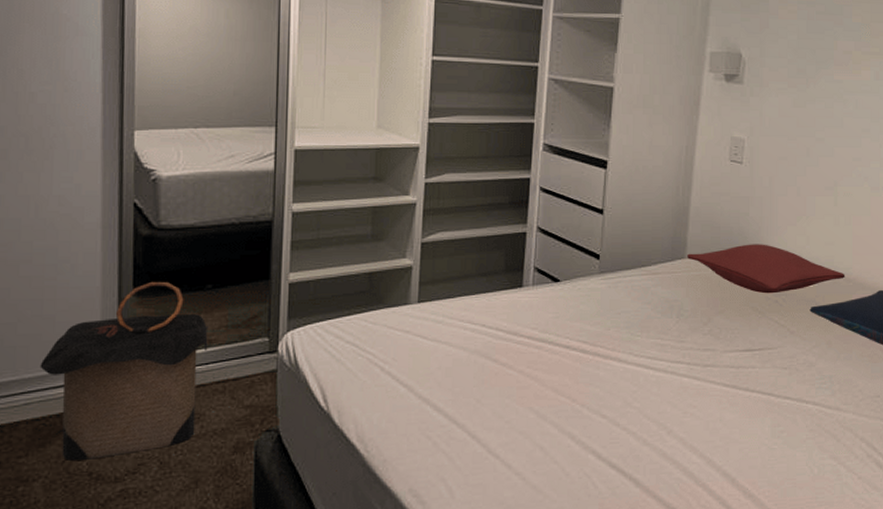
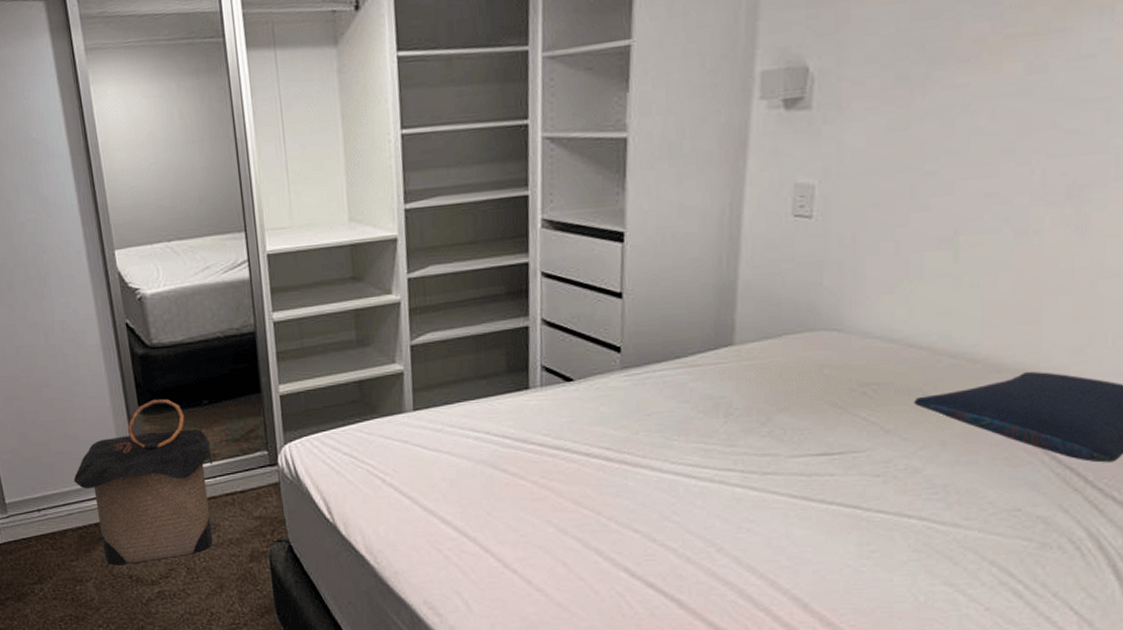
pillow: present [687,244,845,294] -> none [736,320,970,384]

